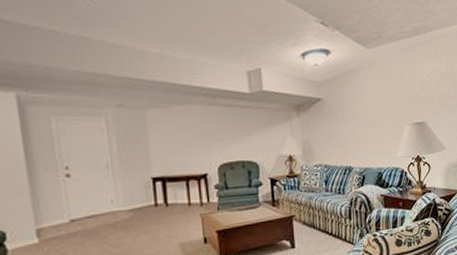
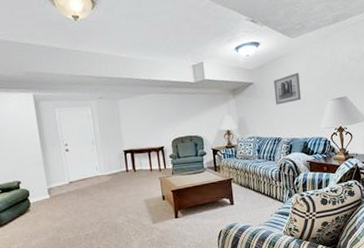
wall art: none [346,89,377,128] -> present [274,72,302,105]

